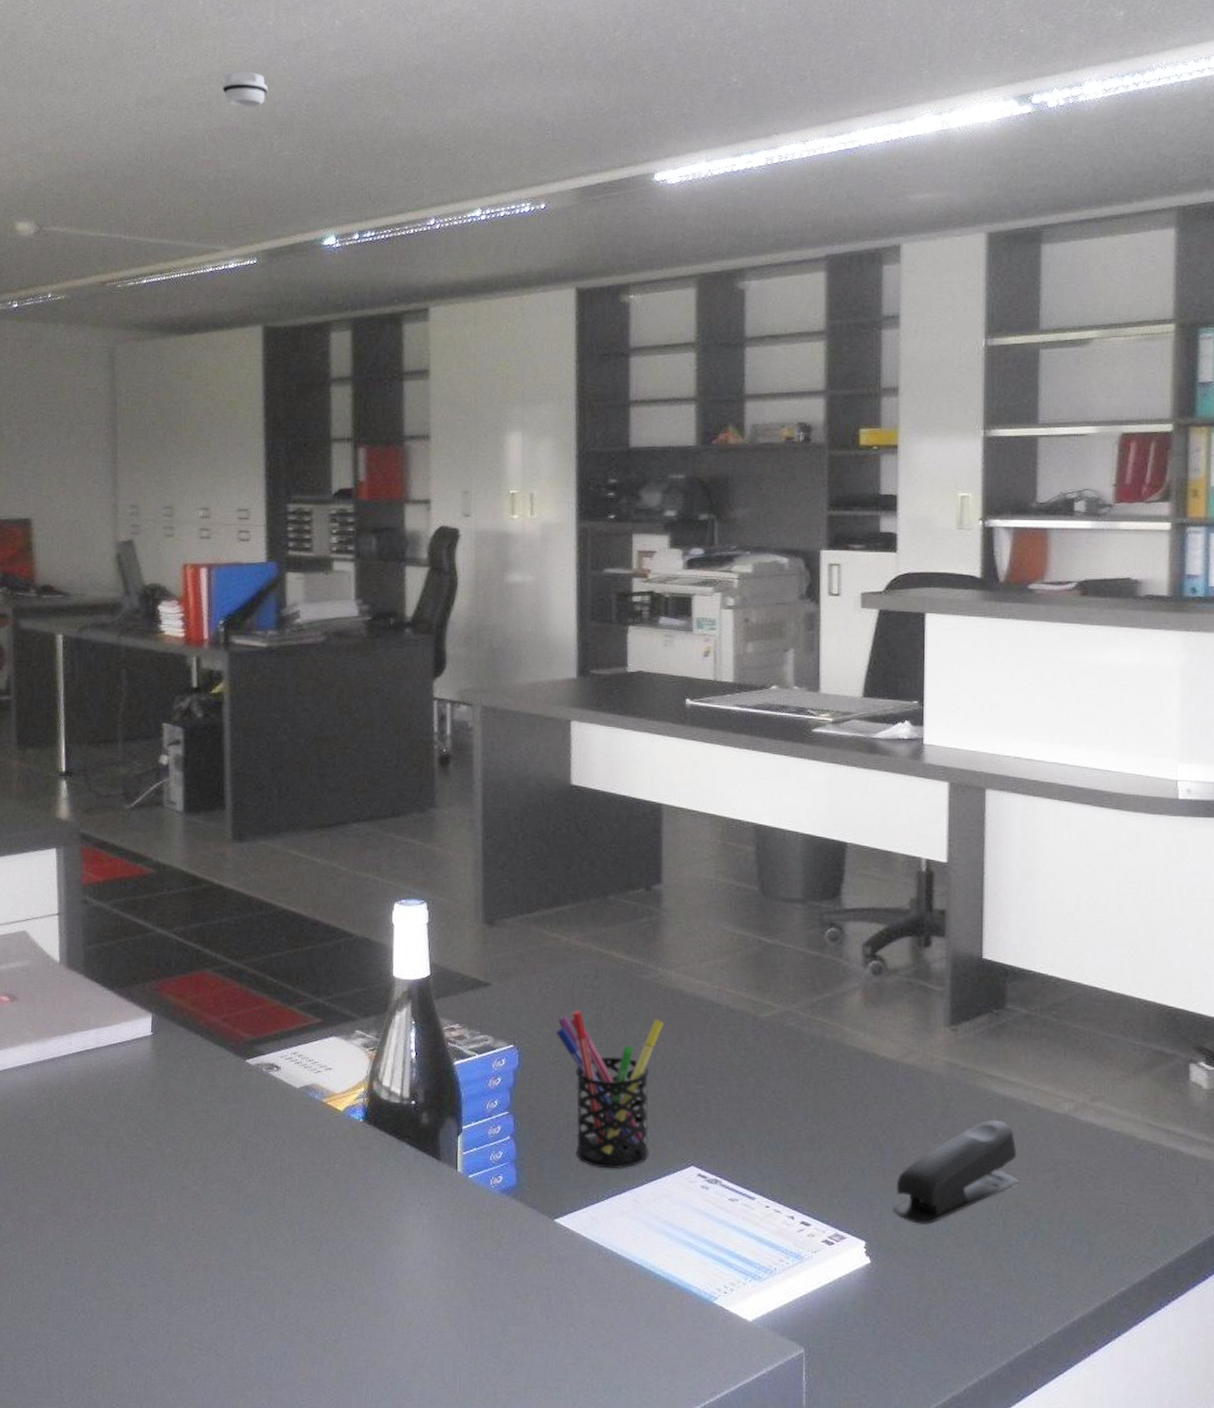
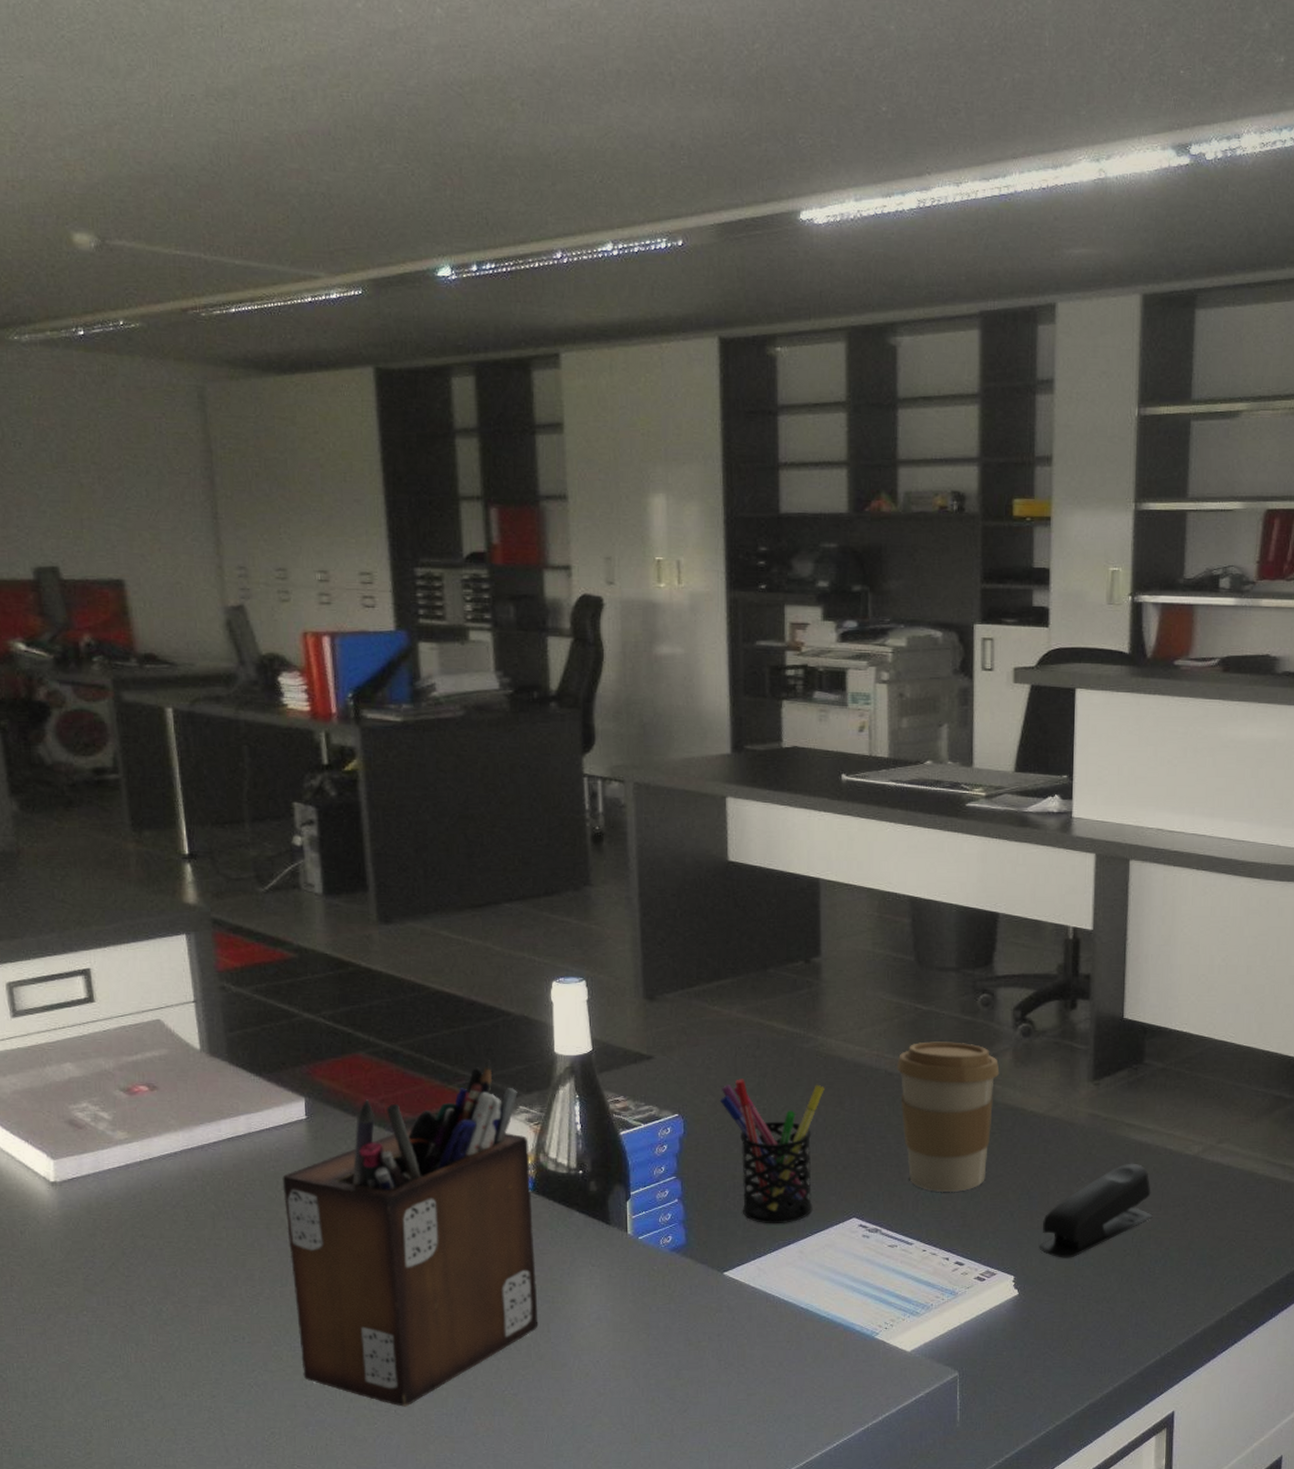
desk organizer: none [124,981,364,1347] -> present [282,1060,539,1407]
smoke detector: present [221,71,268,107] -> none [306,63,362,108]
coffee cup: none [738,977,849,1144] -> present [896,1041,1000,1193]

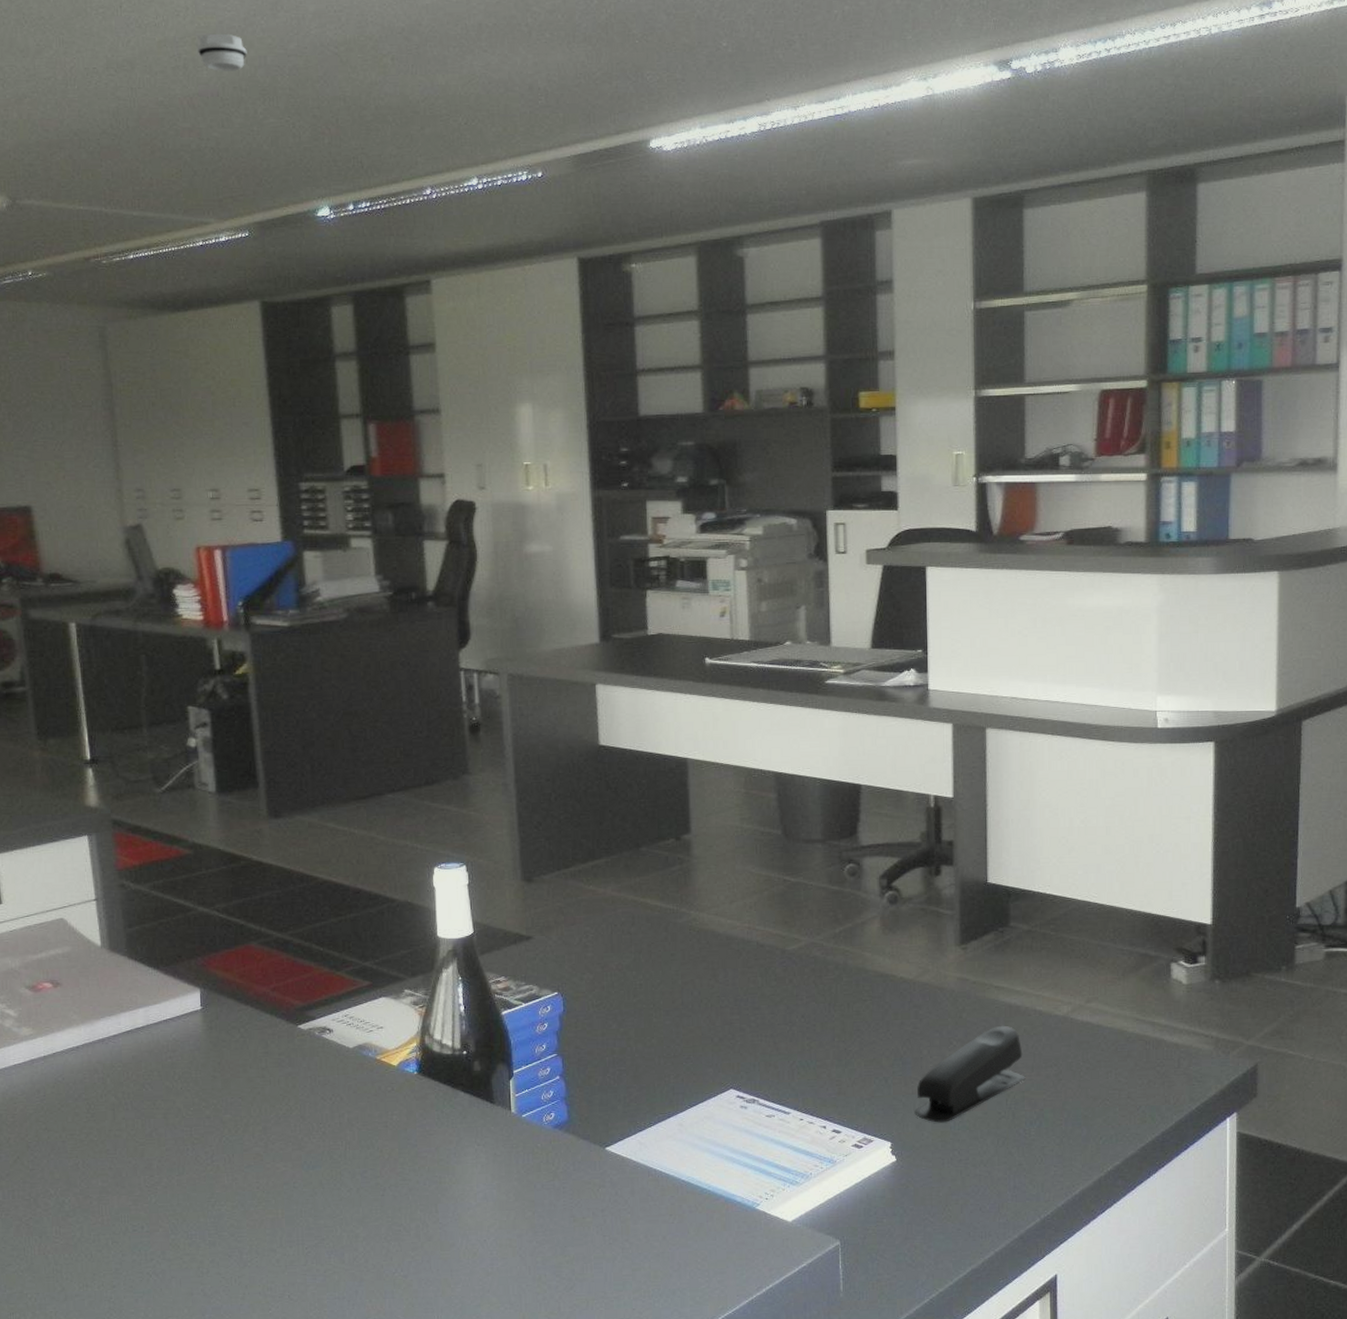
desk organizer: present [282,1060,539,1407] -> none [179,946,427,1292]
smoke detector: none [306,63,362,108] -> present [197,33,247,71]
pen holder: present [719,1079,824,1224] -> none [597,955,699,1098]
coffee cup: present [896,1041,1000,1193] -> none [767,912,869,1061]

